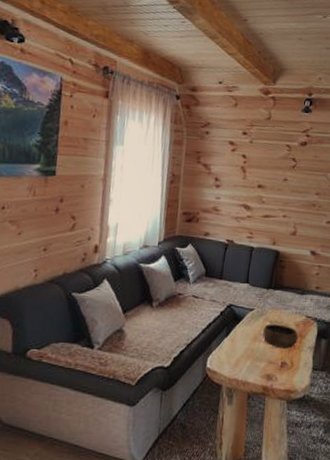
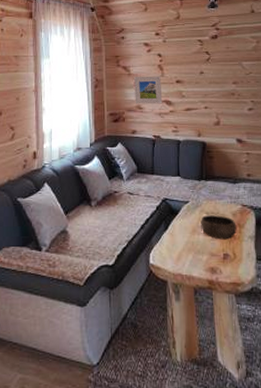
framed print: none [211,175,243,208] -> present [134,76,163,104]

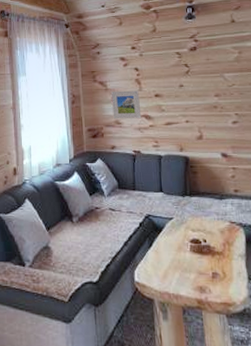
bowl: present [201,215,237,240] -> none [186,232,226,258]

